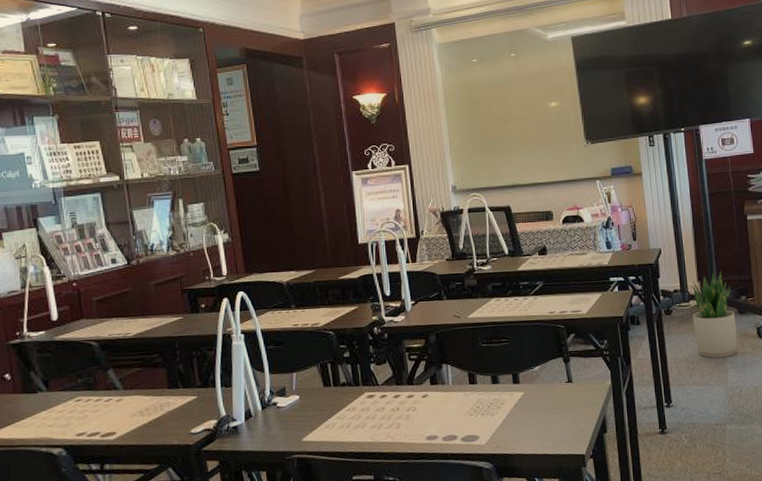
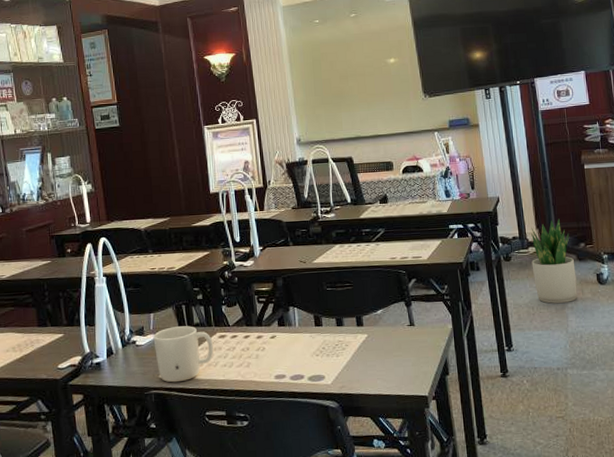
mug: none [296,385,361,446] -> present [153,326,214,383]

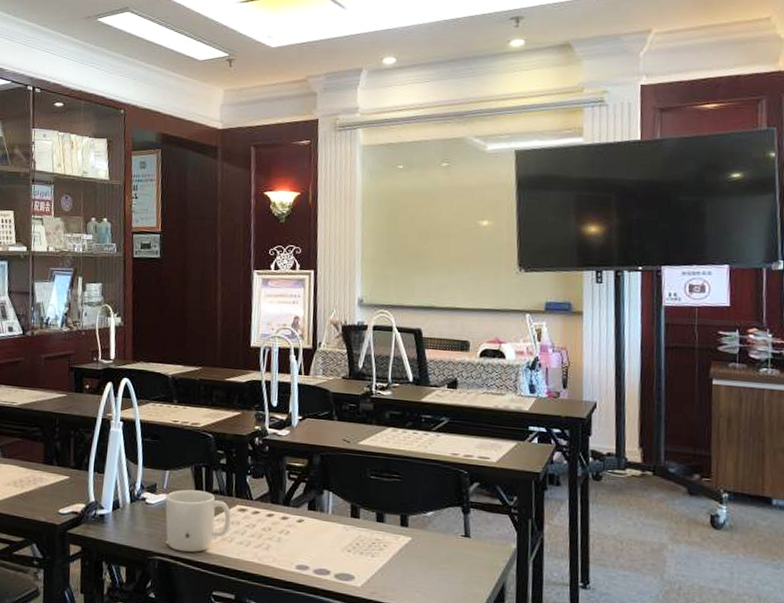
planter: present [531,218,578,304] -> none [627,440,684,544]

